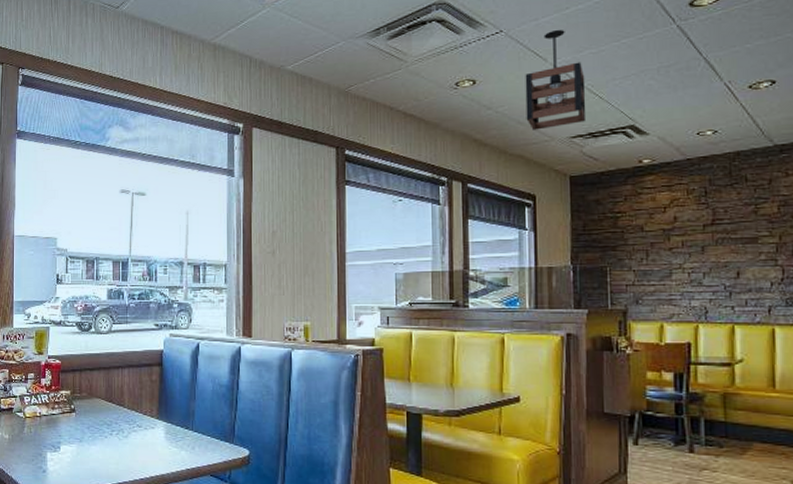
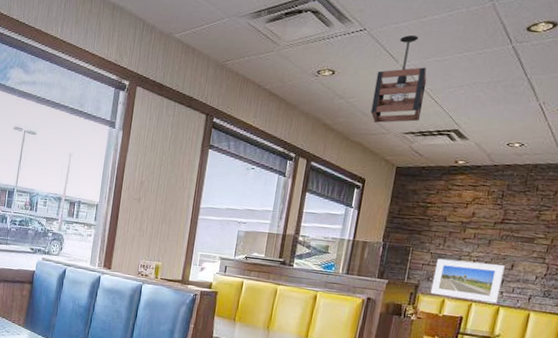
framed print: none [642,275,731,321] -> present [430,258,505,303]

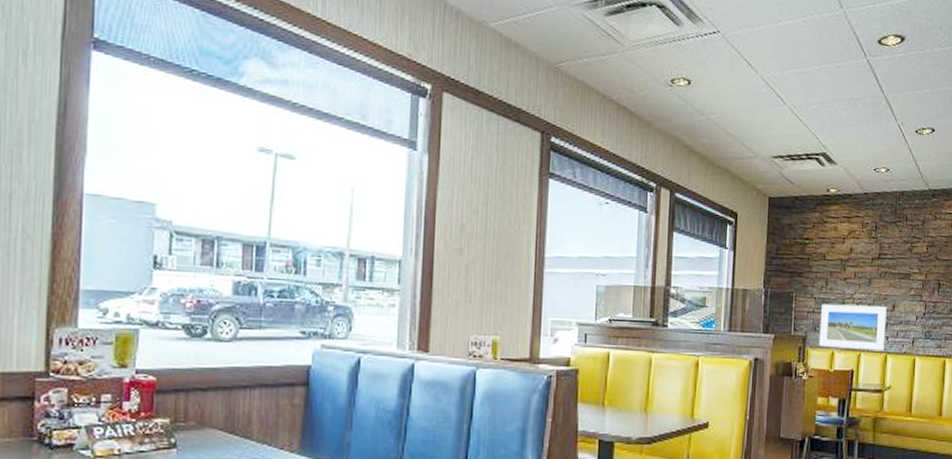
pendant light: present [370,34,427,123] -> none [735,41,789,145]

